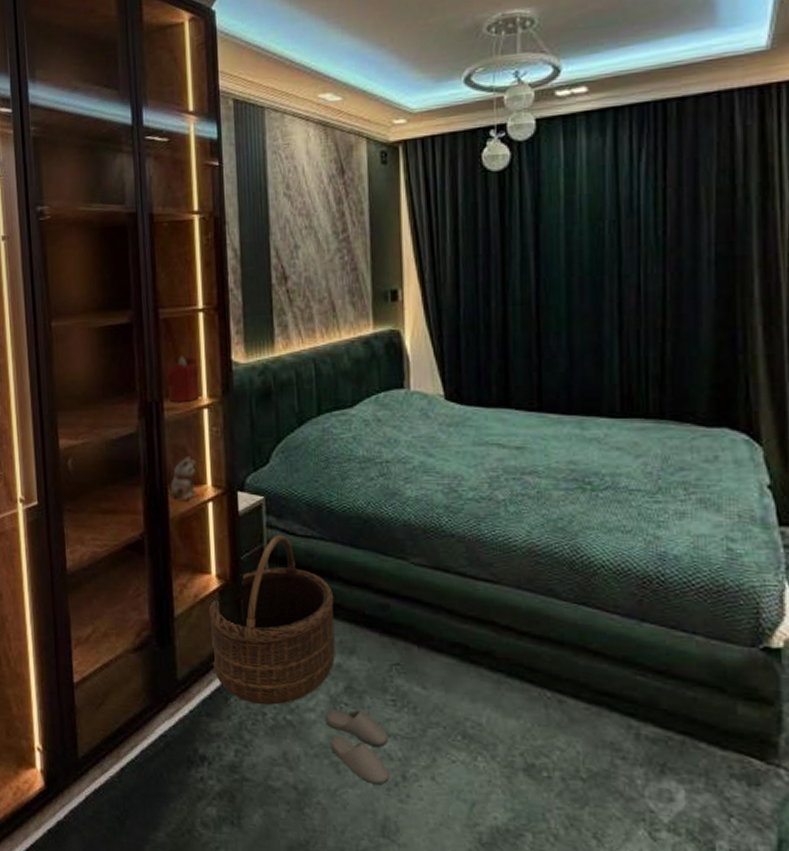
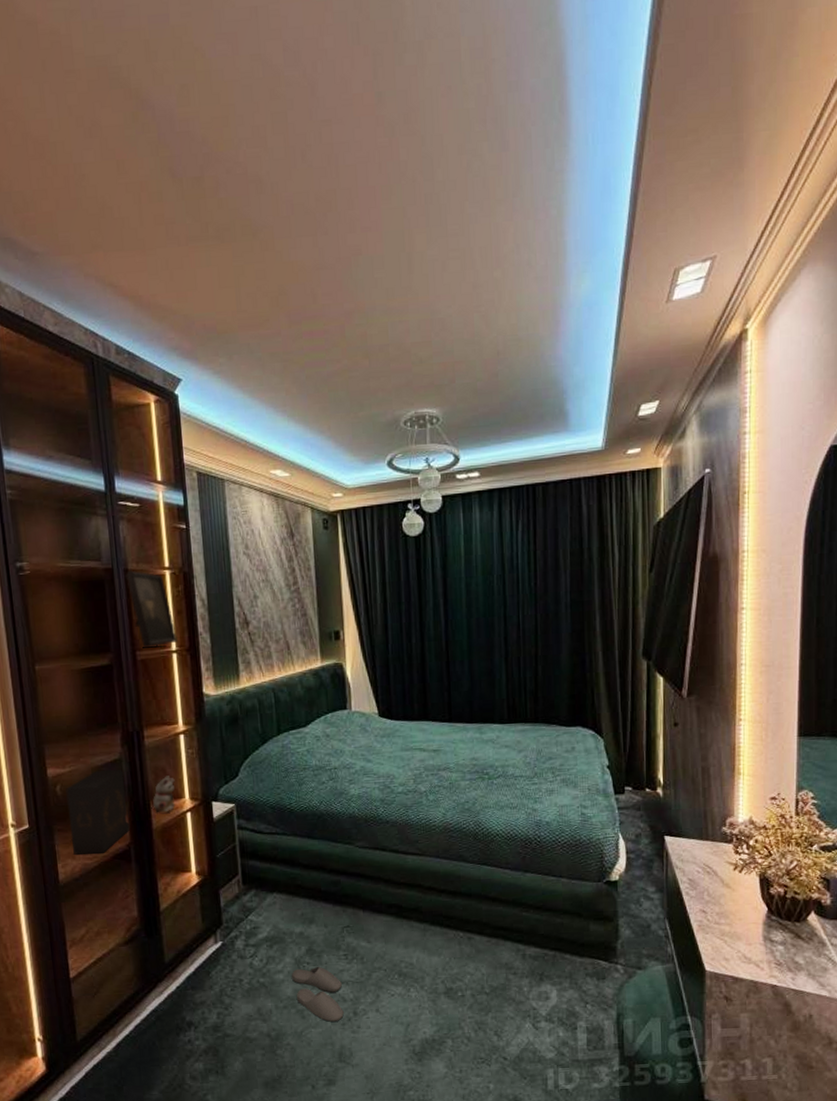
decorative box: none [77,445,145,543] -> present [66,770,131,855]
picture frame: none [150,214,205,305] -> present [125,570,178,648]
candle: present [166,356,199,402] -> none [145,691,175,730]
basket: present [209,534,335,705] -> none [190,834,298,974]

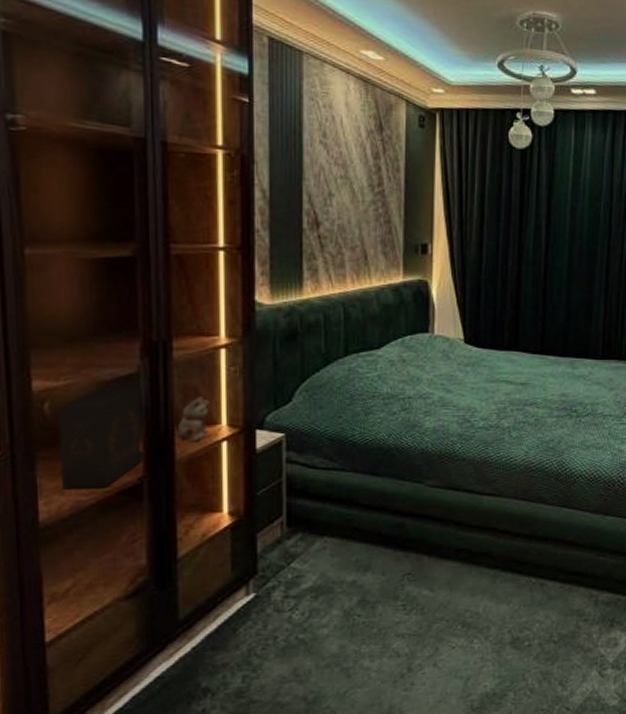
picture frame: present [125,570,178,648] -> none [163,143,227,241]
slippers: present [292,966,344,1022] -> none [339,618,397,680]

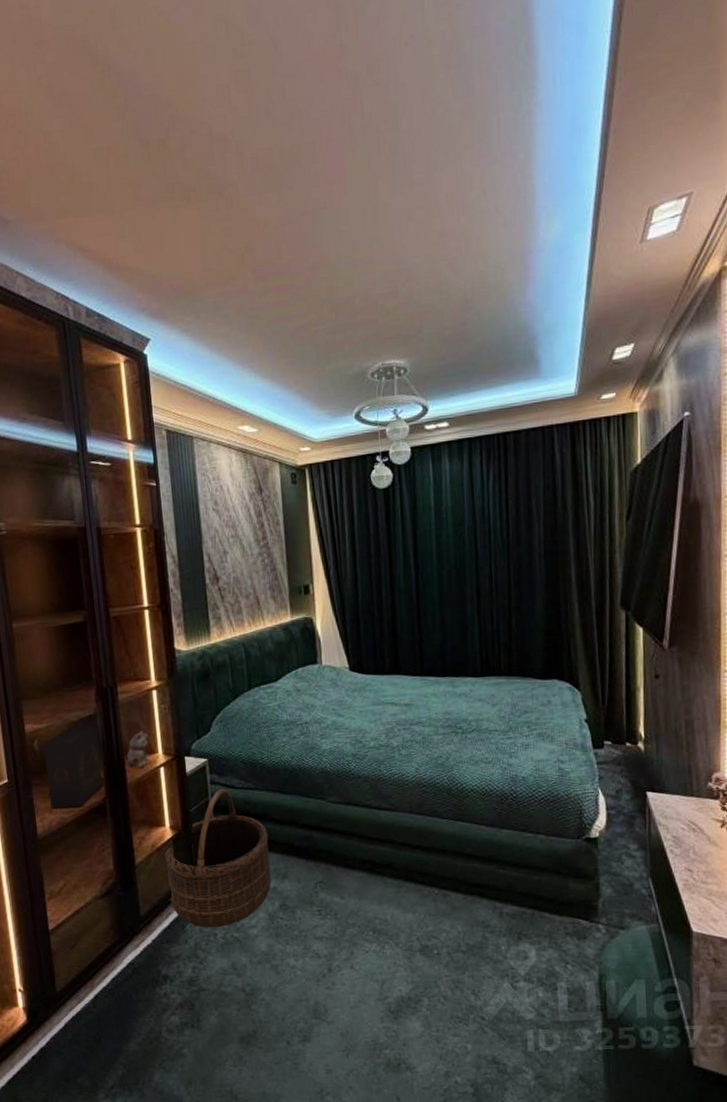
basket: none [219,468,352,630] -> present [165,788,271,928]

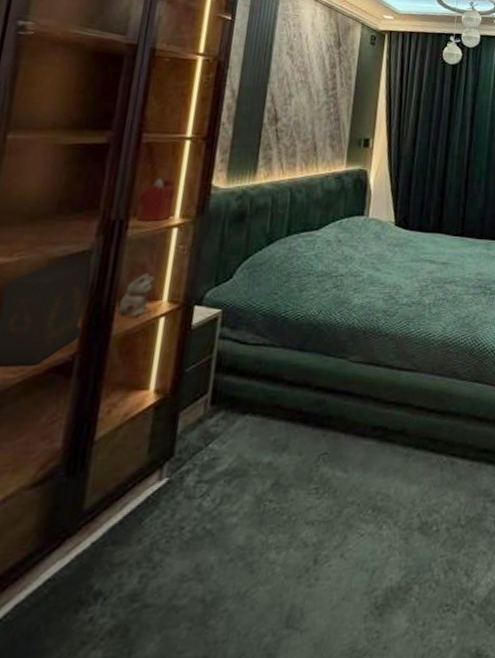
candle: none [118,647,148,686] -> present [136,178,176,221]
basket: present [165,788,271,928] -> none [131,344,275,520]

